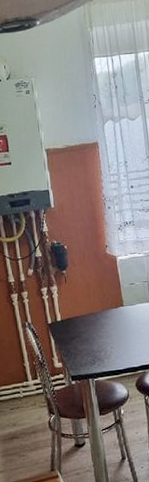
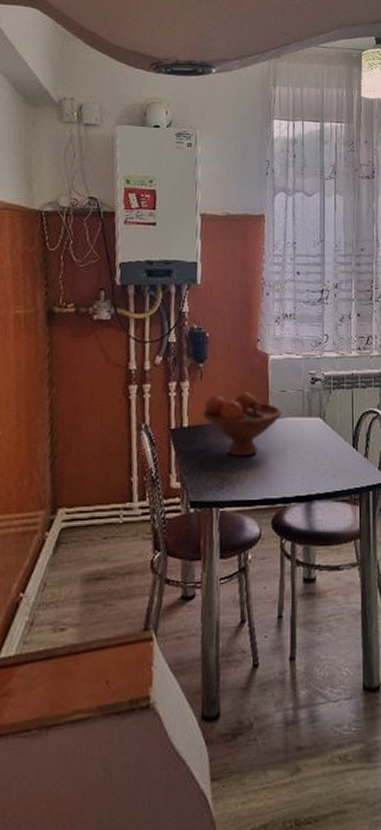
fruit bowl: none [71,288,133,339] -> present [202,392,282,457]

